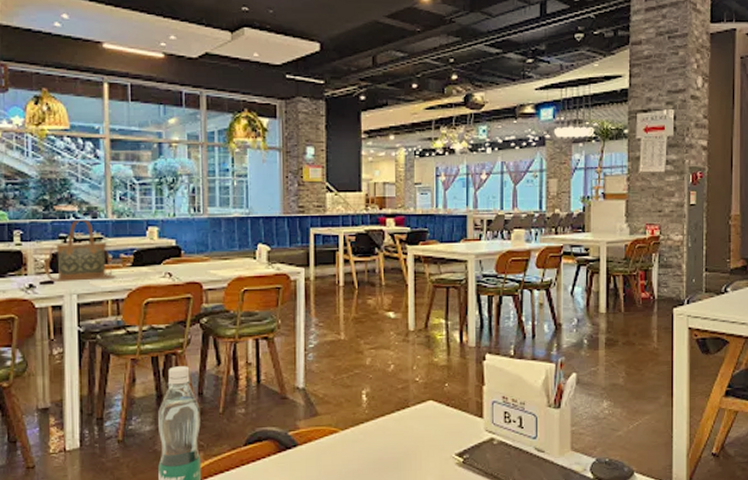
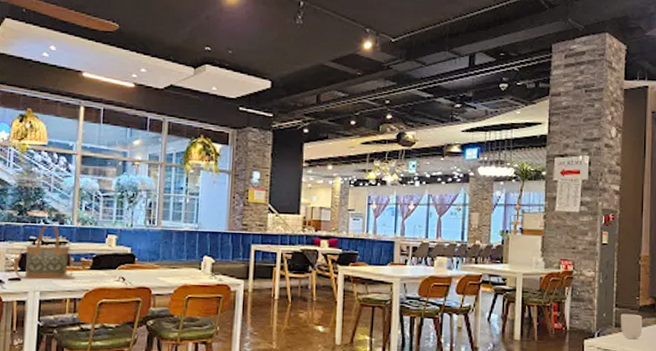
cup: none [710,277,734,305] -> present [620,313,643,340]

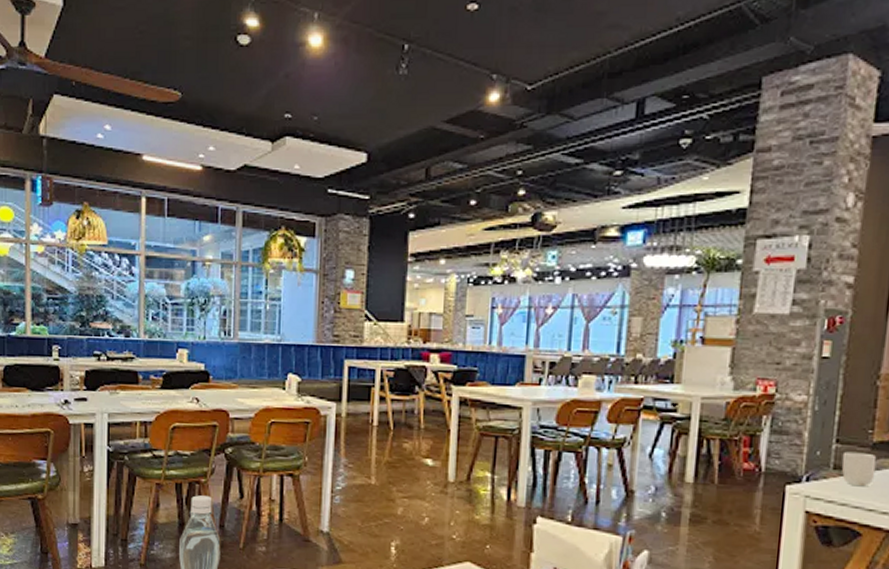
handbag: present [14,224,76,280] -> none [79,337,145,401]

